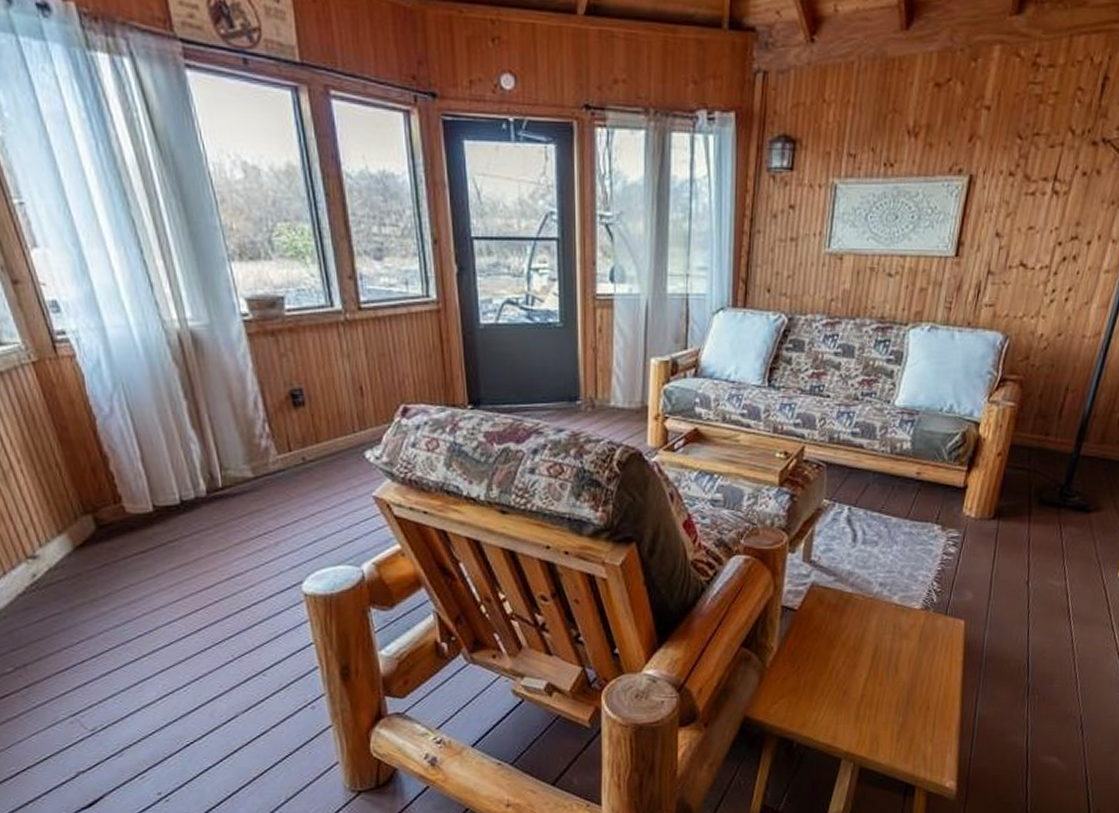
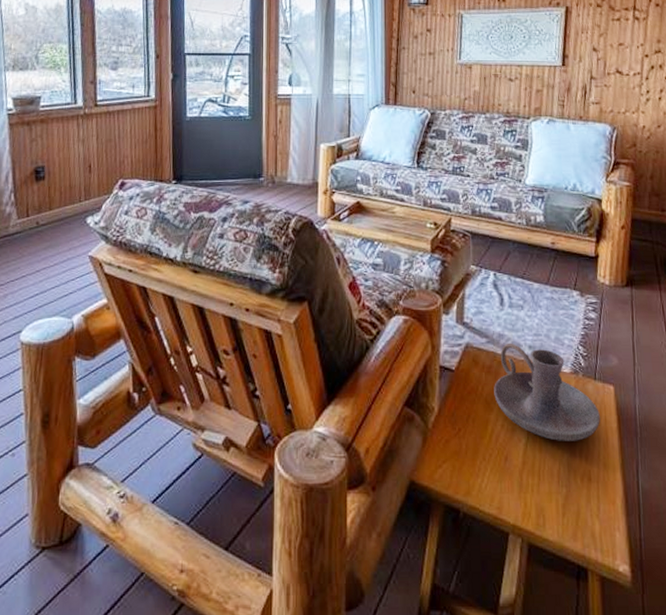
candle holder: none [838,580,946,675] -> present [494,342,600,441]

